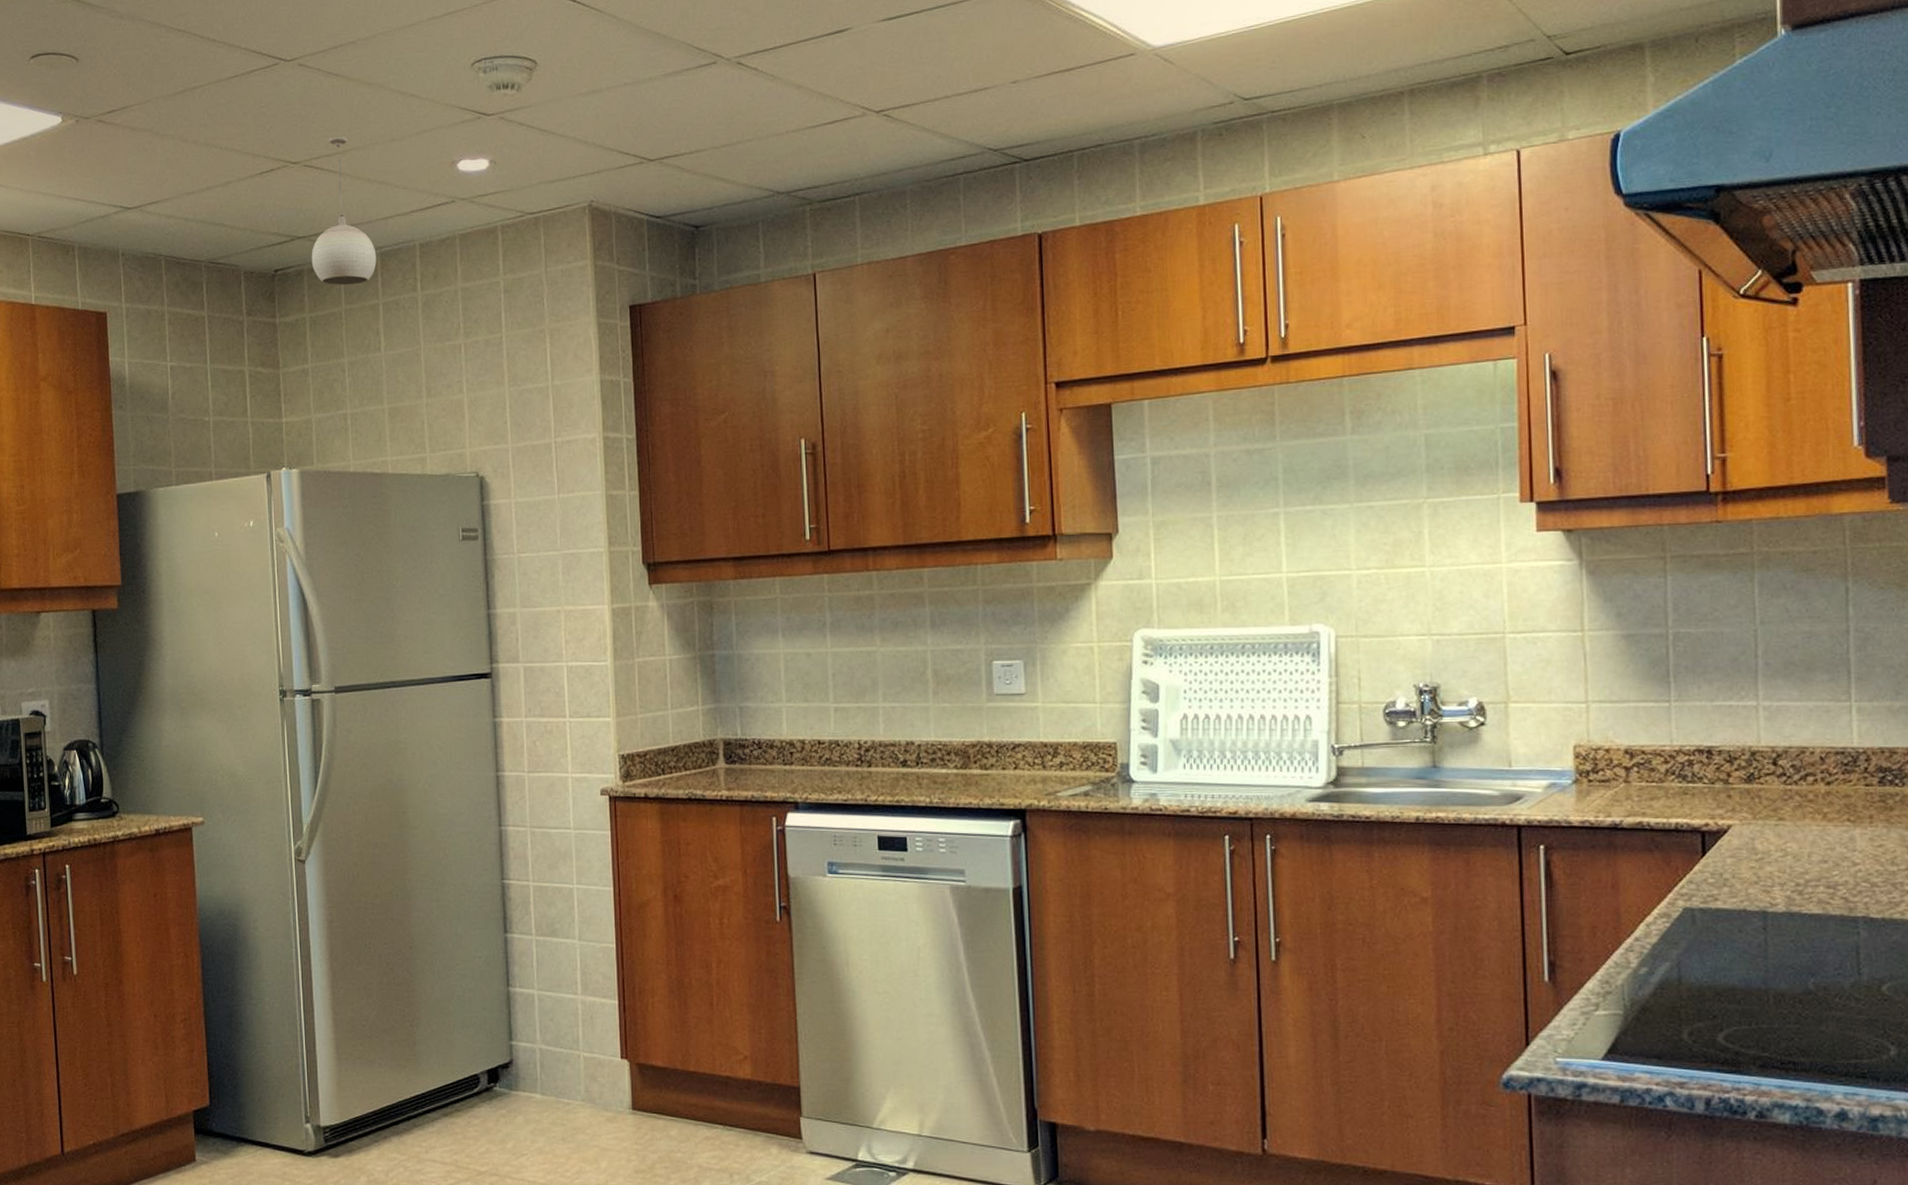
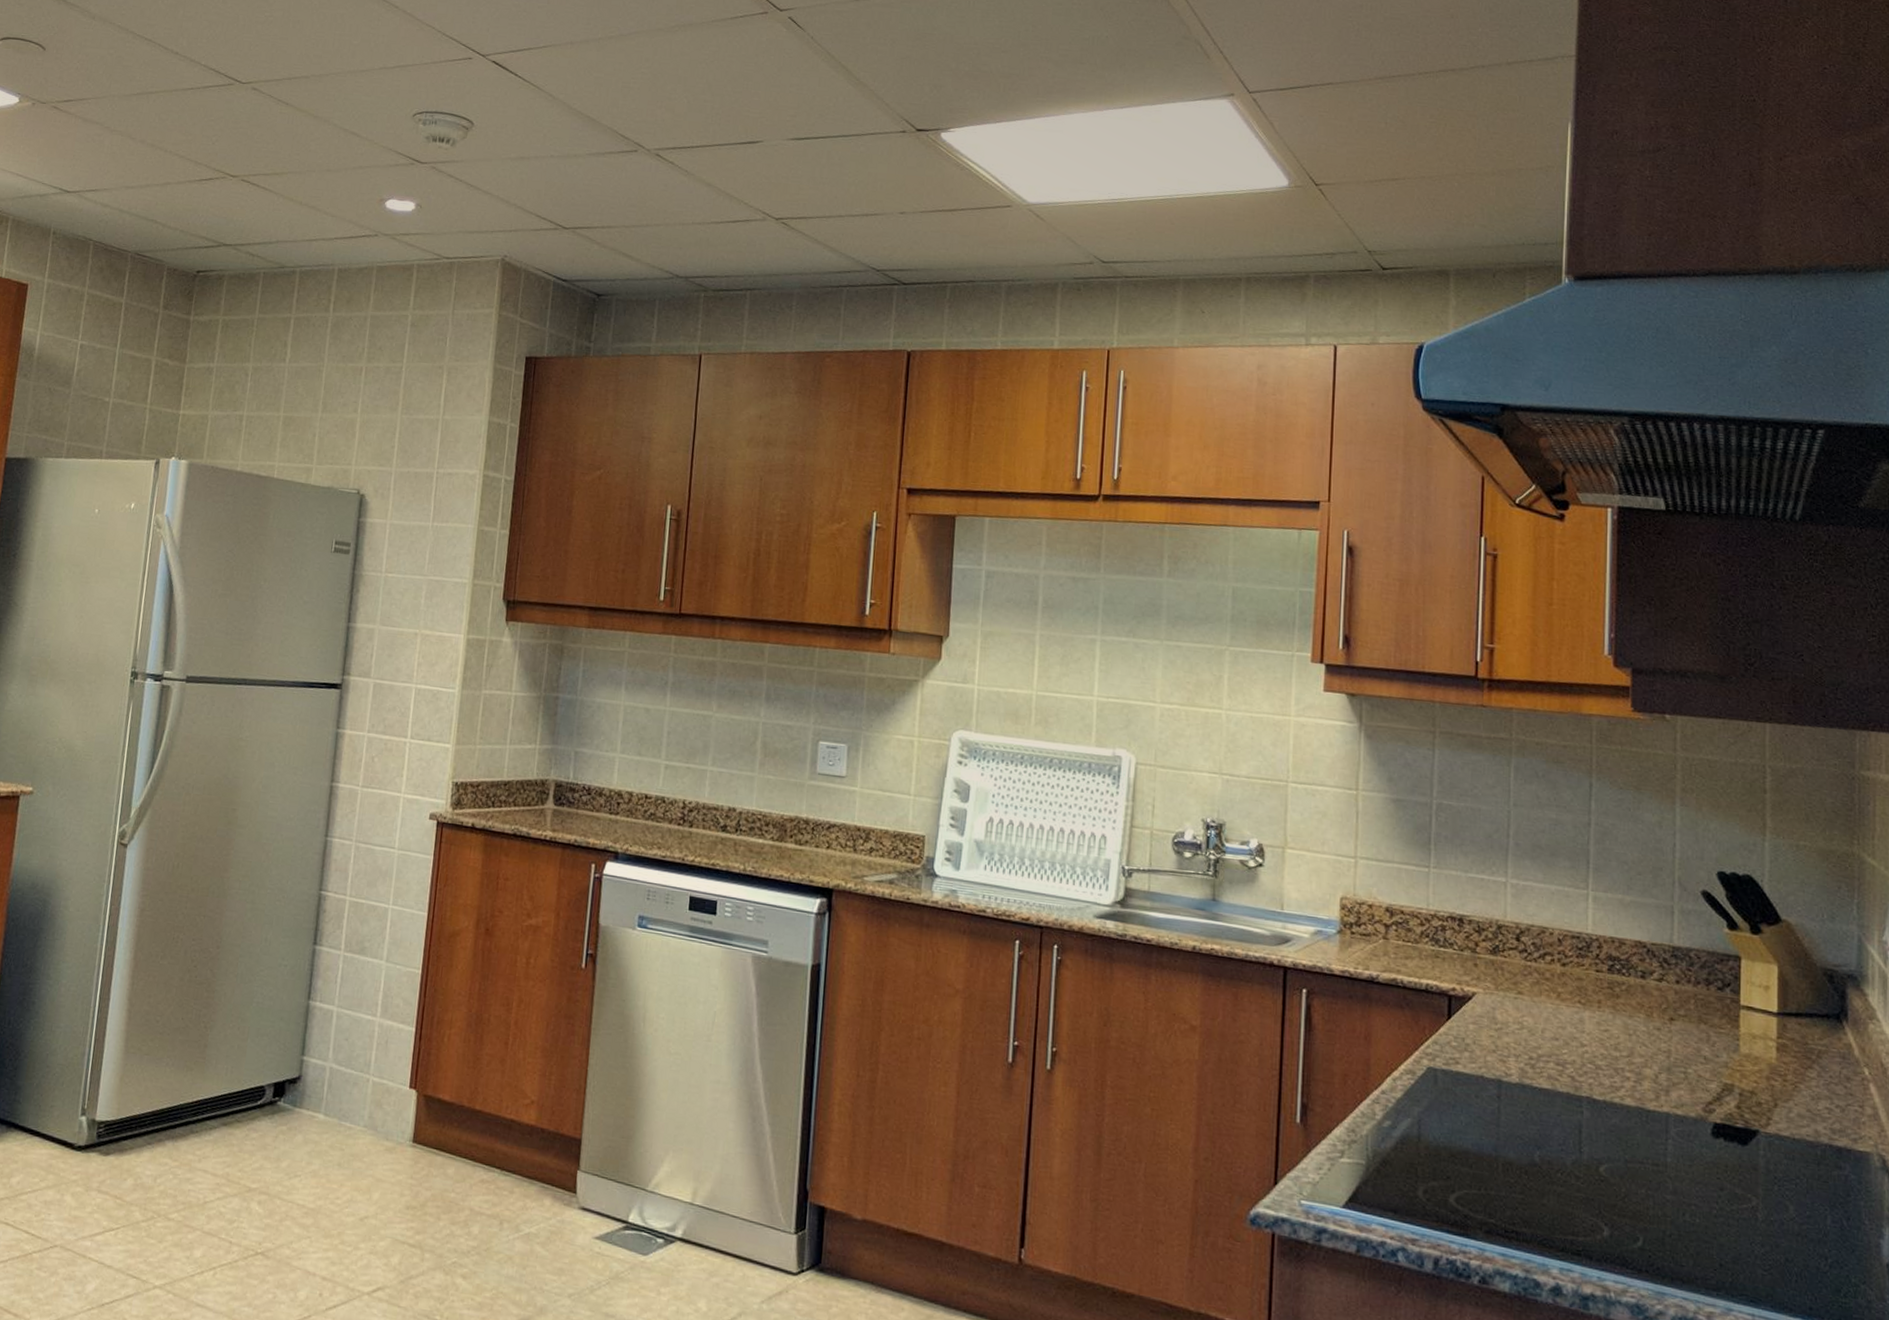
pendant light: present [311,136,377,286] -> none [233,158,297,297]

